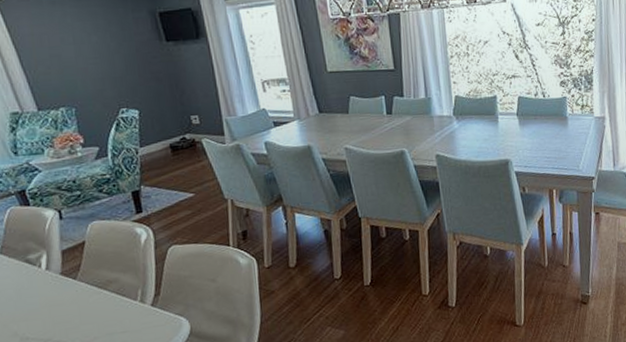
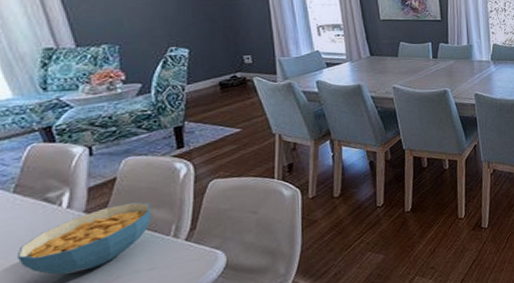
cereal bowl: none [9,266,120,333] -> present [16,202,152,275]

